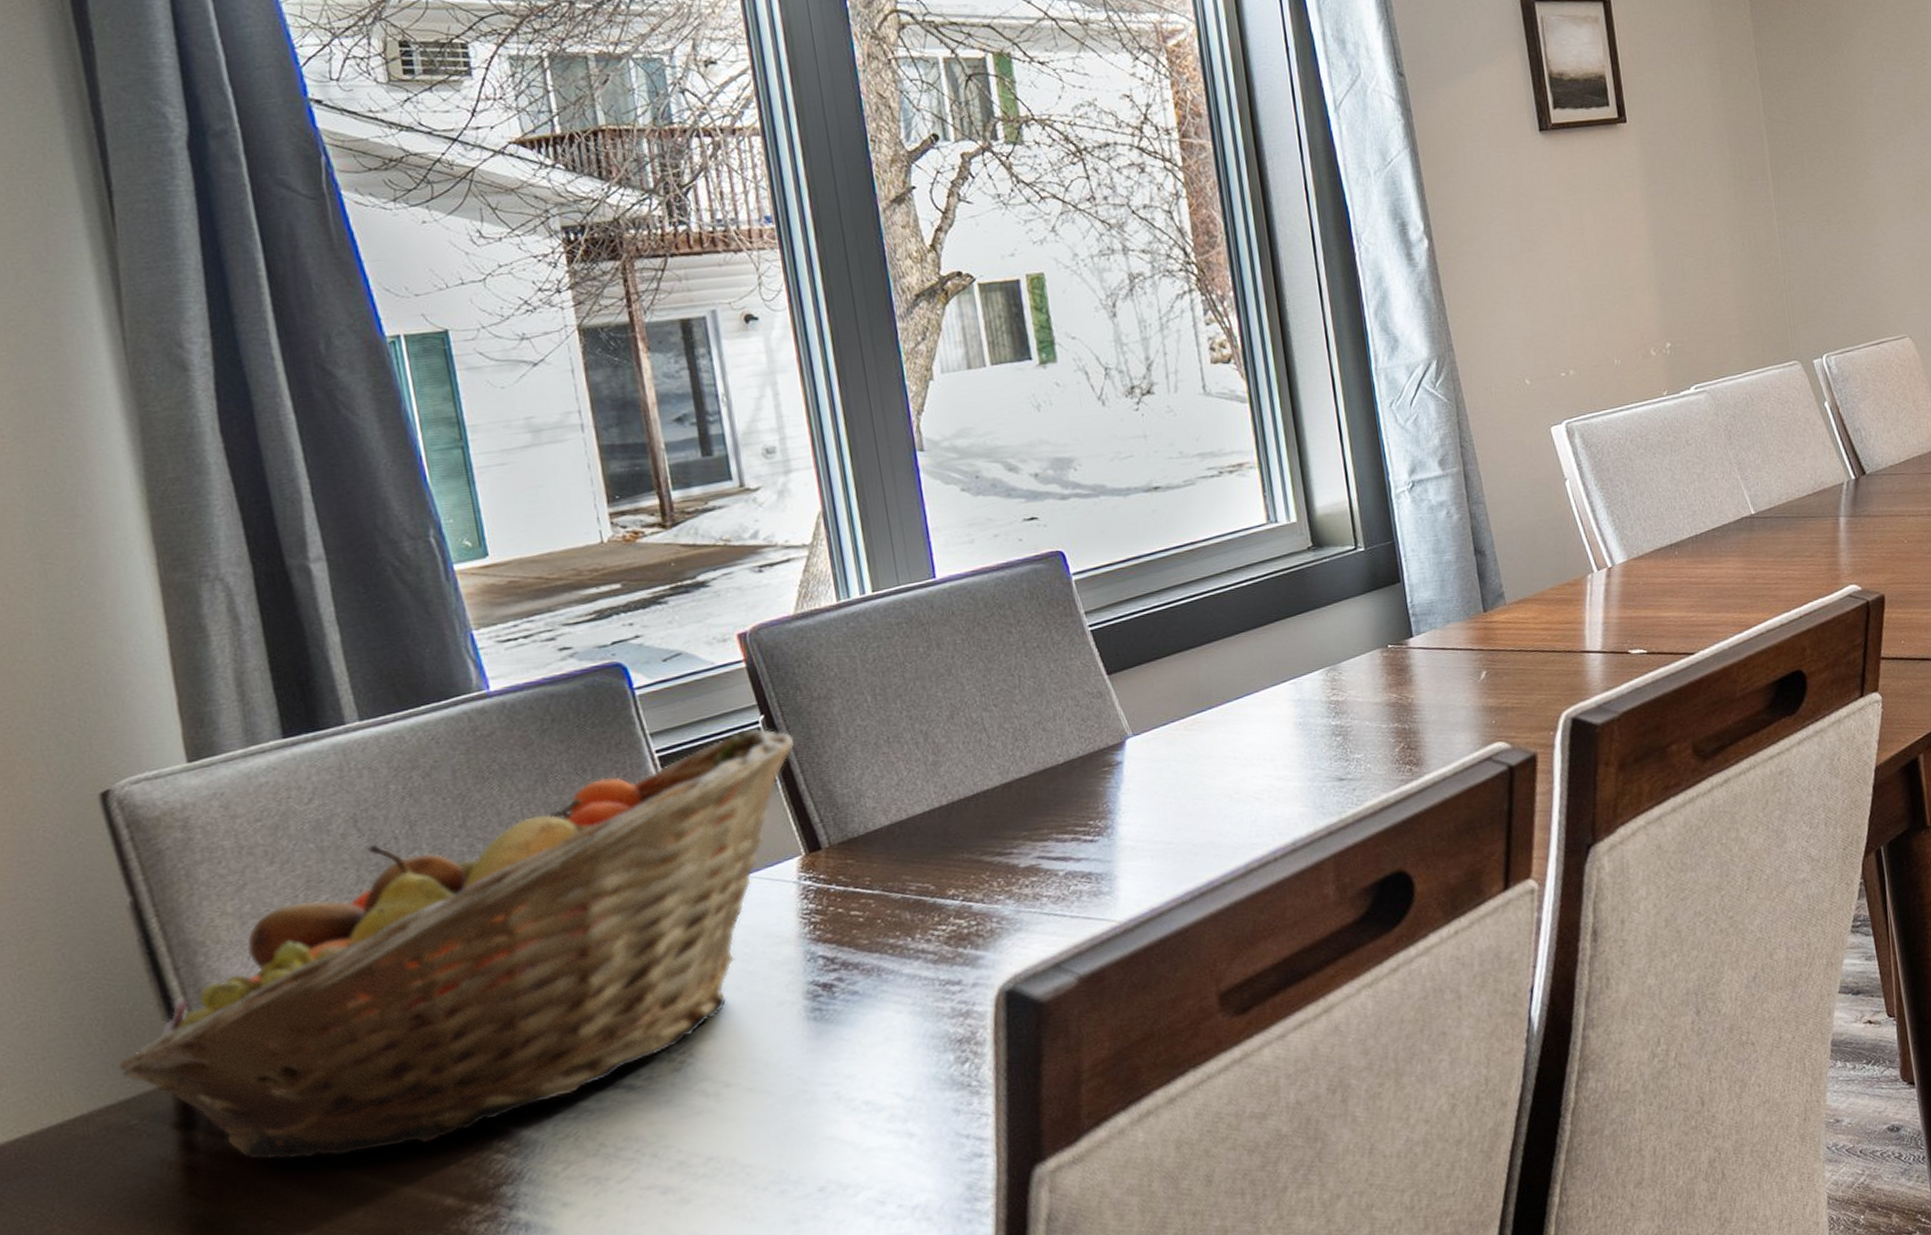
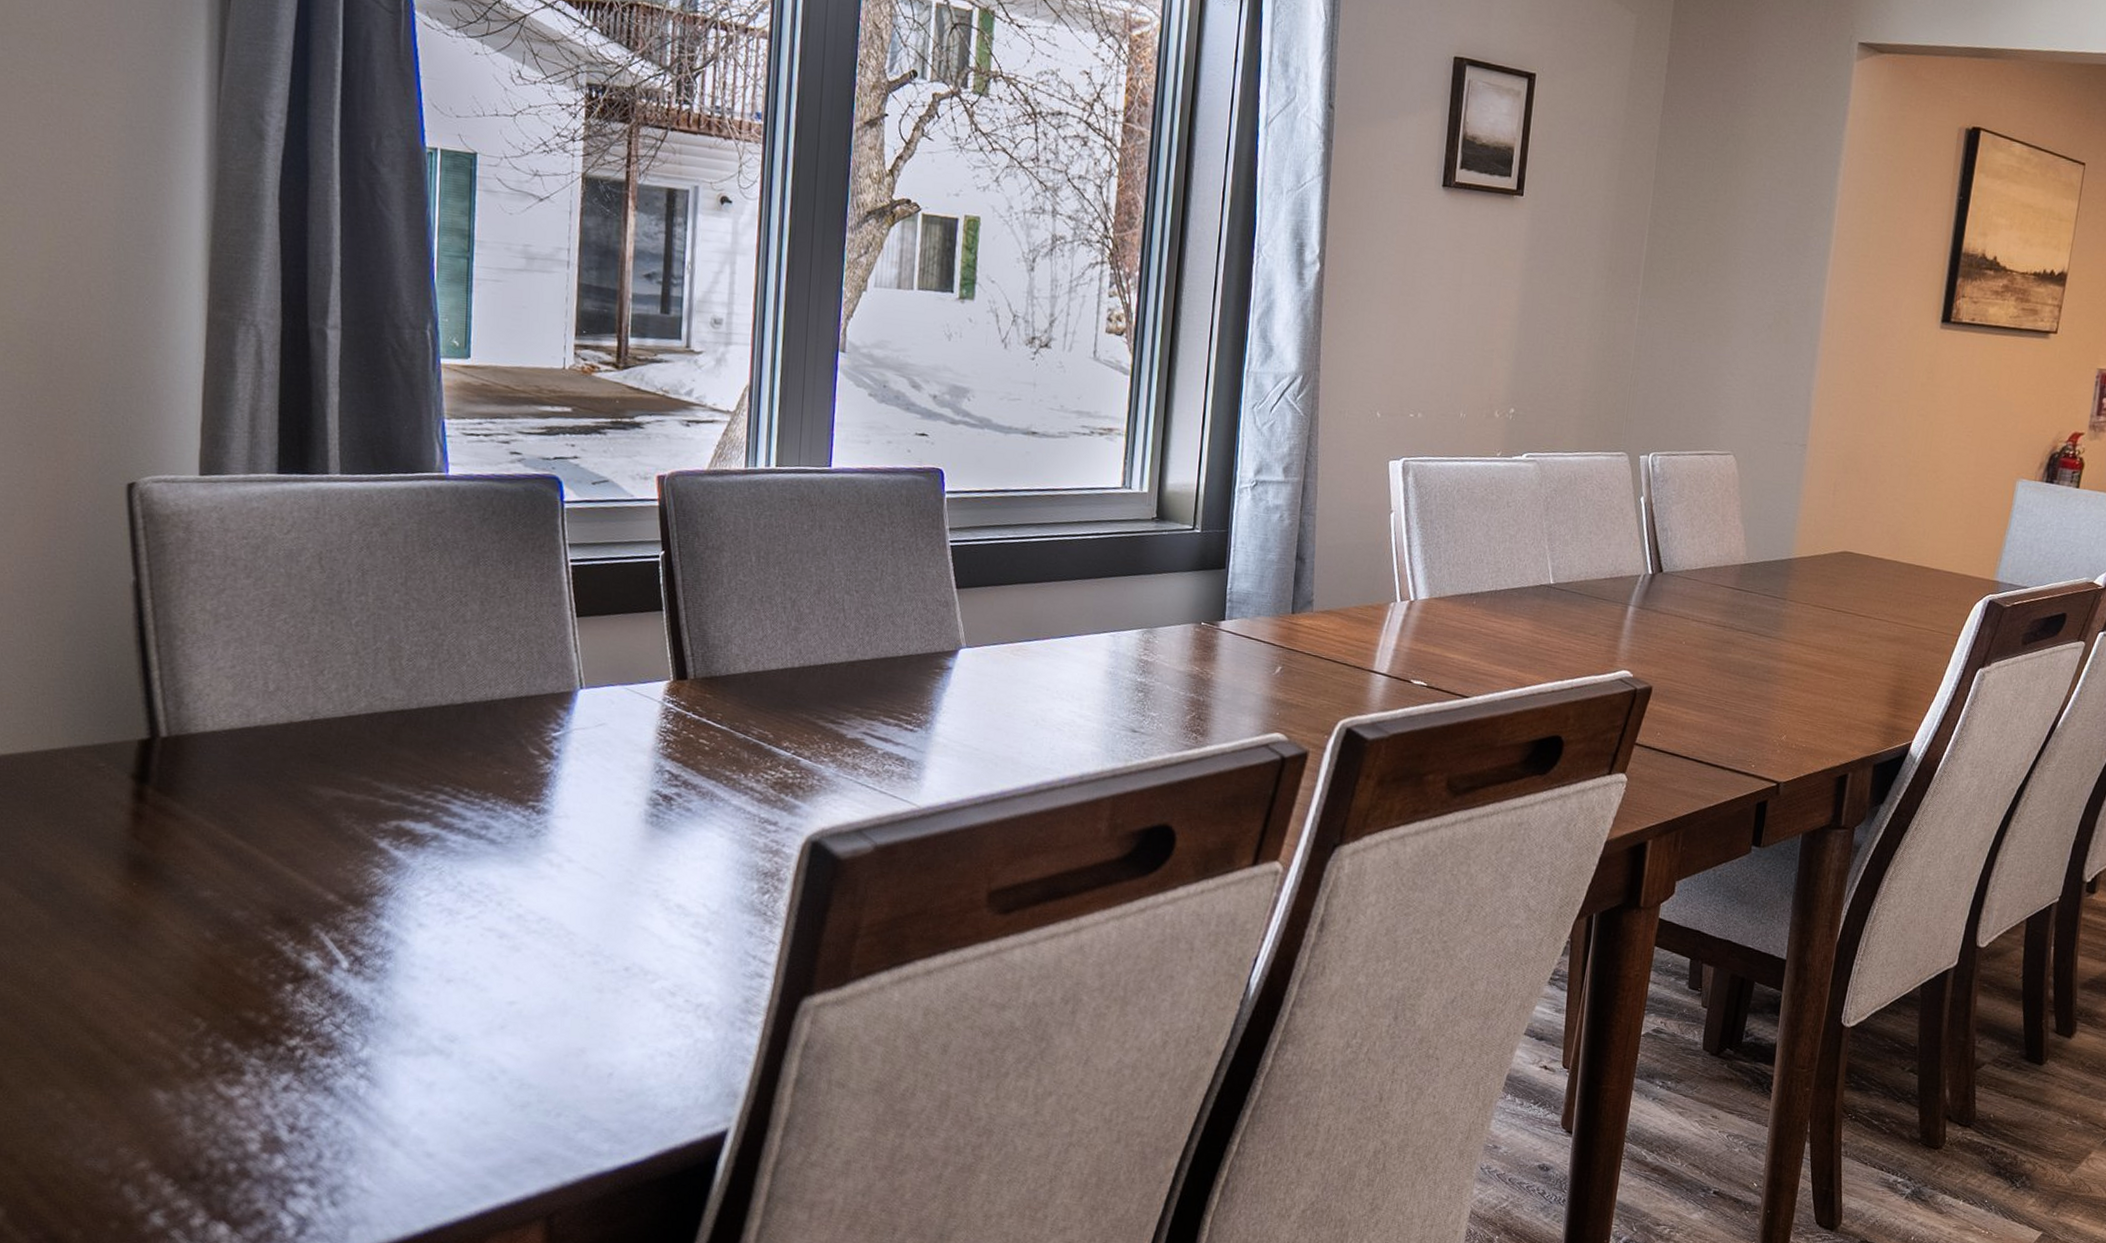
fruit basket: present [119,728,795,1160] -> none [99,559,685,845]

